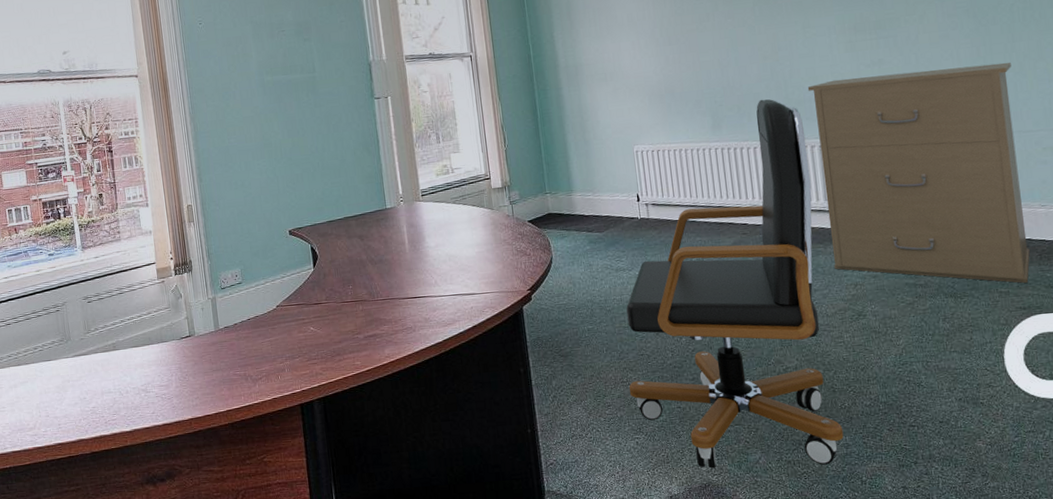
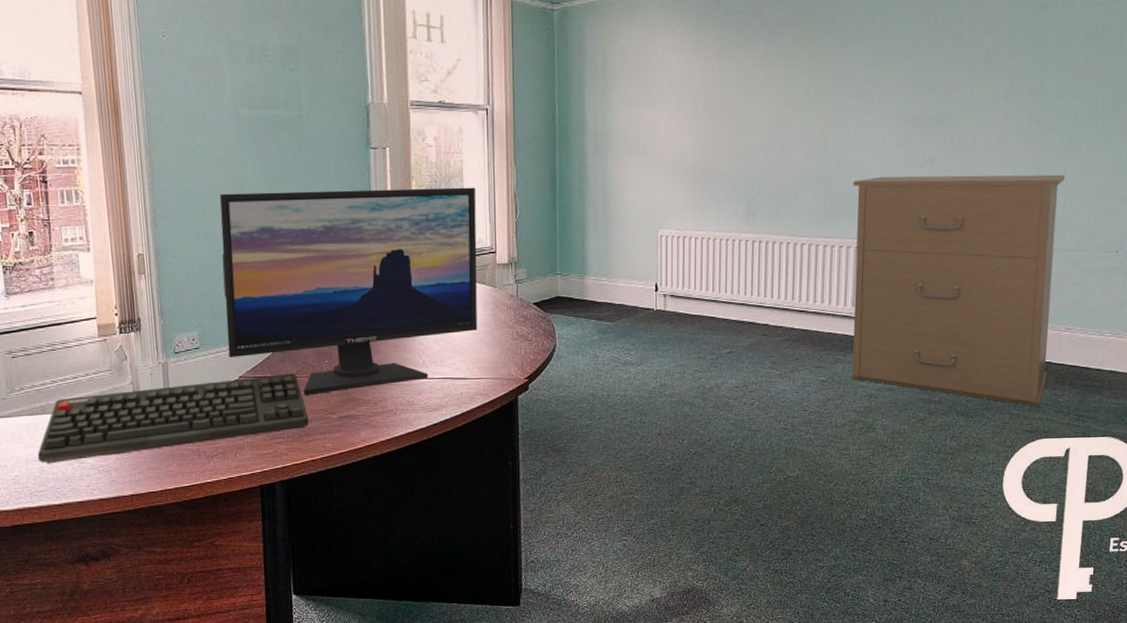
computer keyboard: none [110,299,339,395] -> present [37,373,309,464]
computer monitor: none [252,123,481,319] -> present [220,187,478,395]
office chair: present [626,99,844,469] -> none [622,190,843,576]

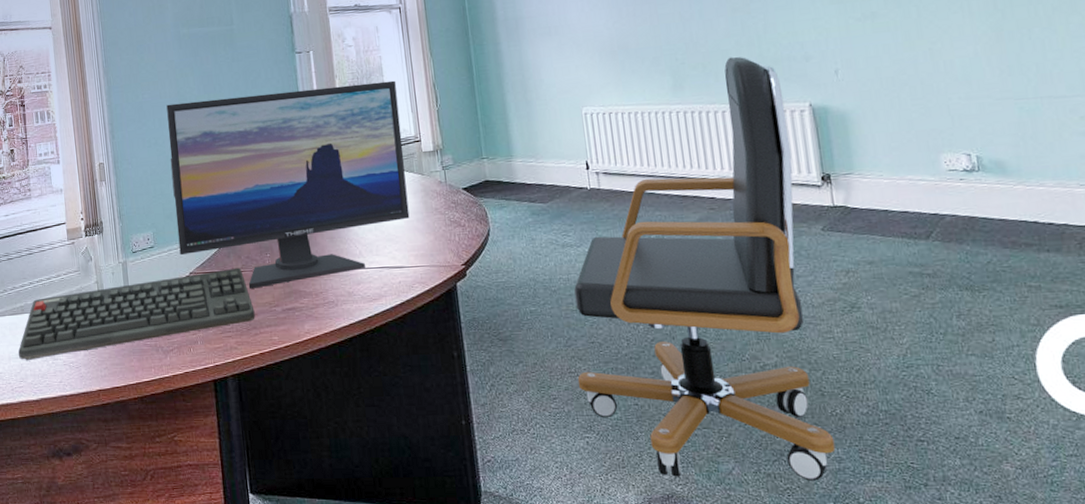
office chair: none [622,190,843,576] -> present [574,56,836,481]
filing cabinet: present [851,174,1065,406] -> none [785,15,1067,277]

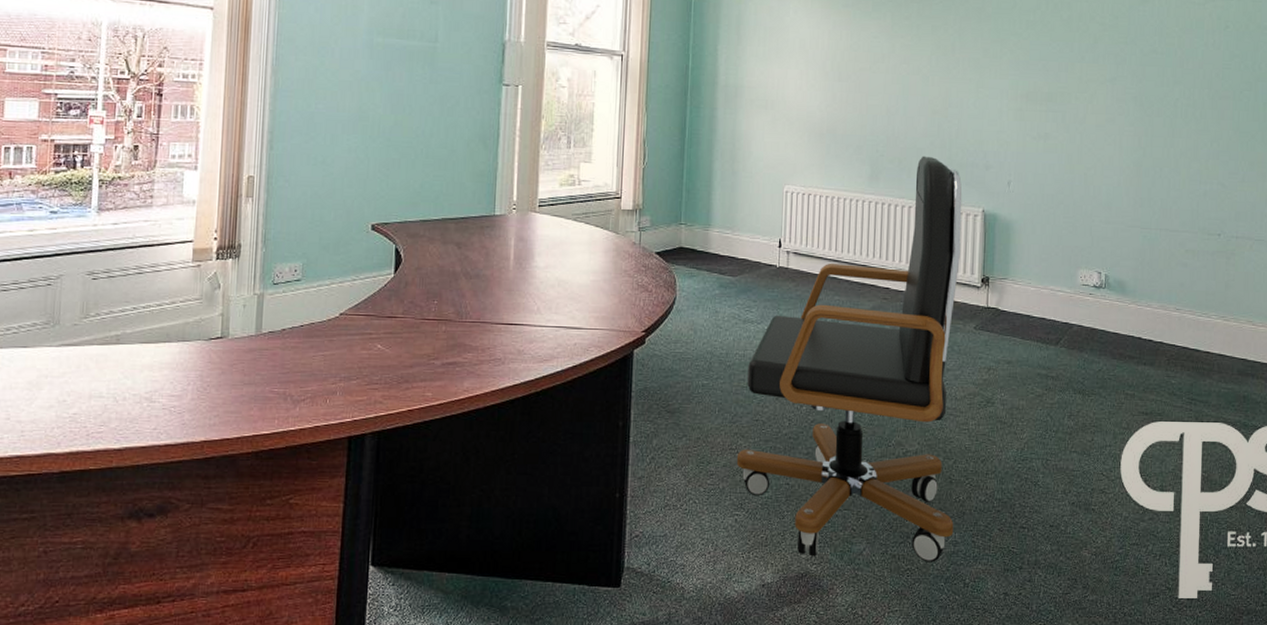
computer keyboard: present [18,267,255,361] -> none [102,313,410,402]
computer monitor: present [166,80,410,289] -> none [332,119,605,338]

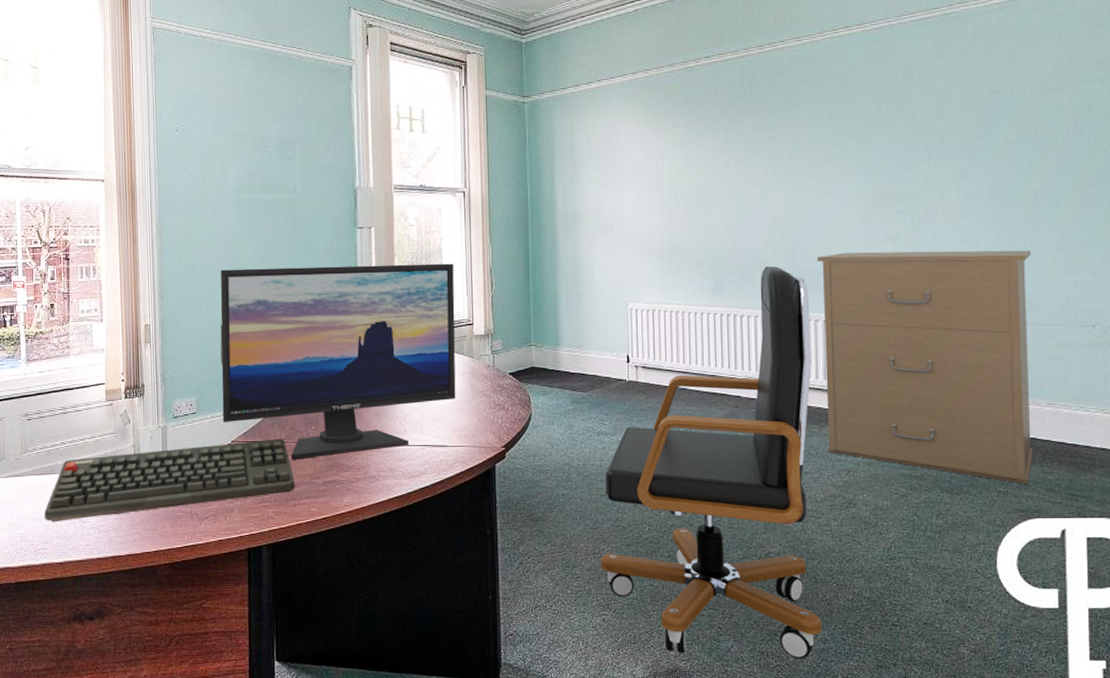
computer keyboard: none [102,313,410,402] -> present [44,438,295,523]
computer monitor: none [332,119,605,338] -> present [220,263,456,460]
filing cabinet: none [970,147,1168,387] -> present [816,250,1033,484]

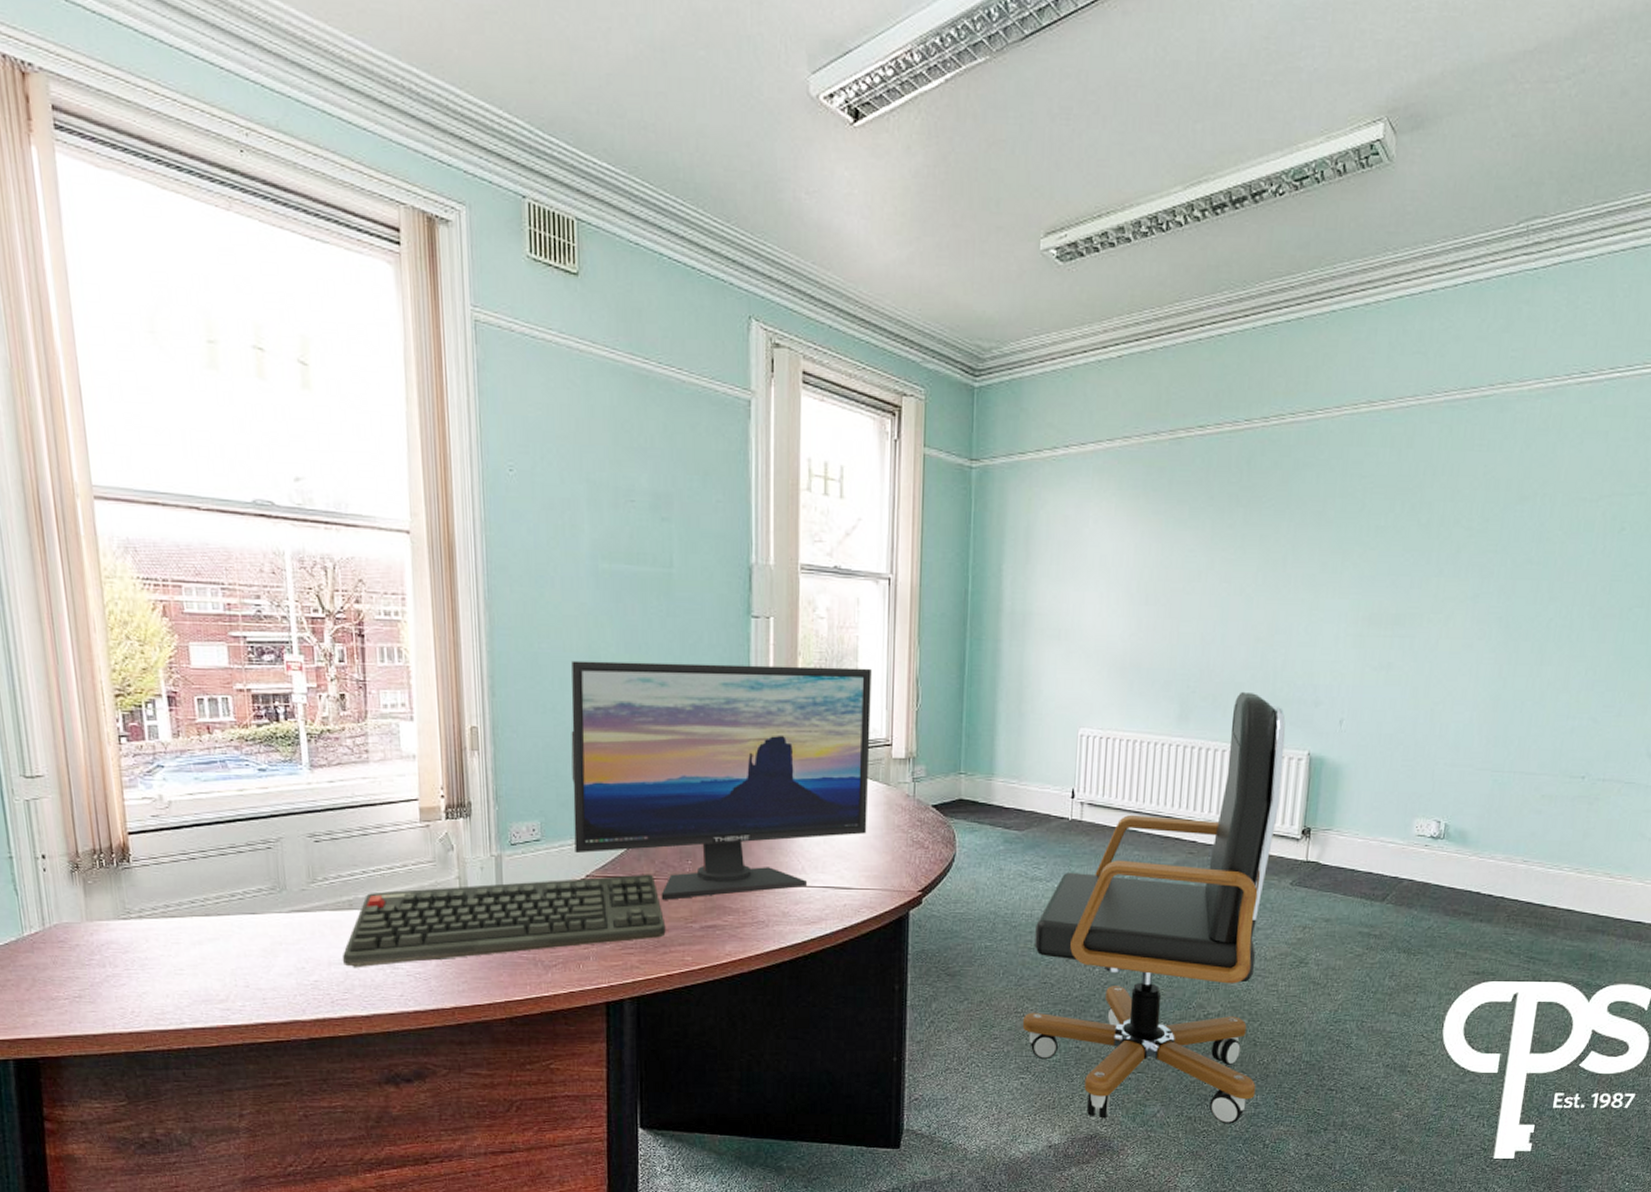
filing cabinet: present [816,250,1033,484] -> none [1285,680,1532,945]

